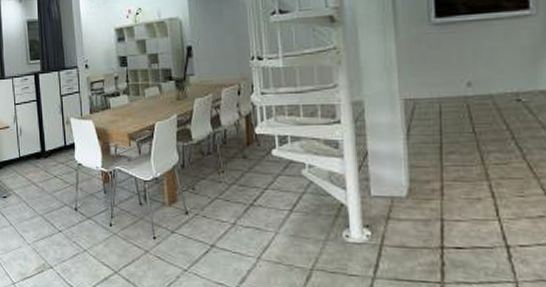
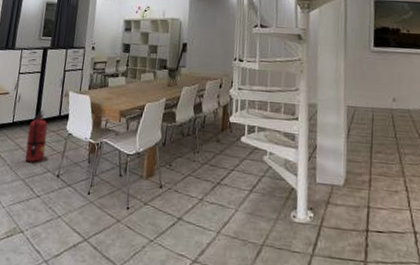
fire extinguisher: none [37,141,58,196] -> present [25,110,48,162]

